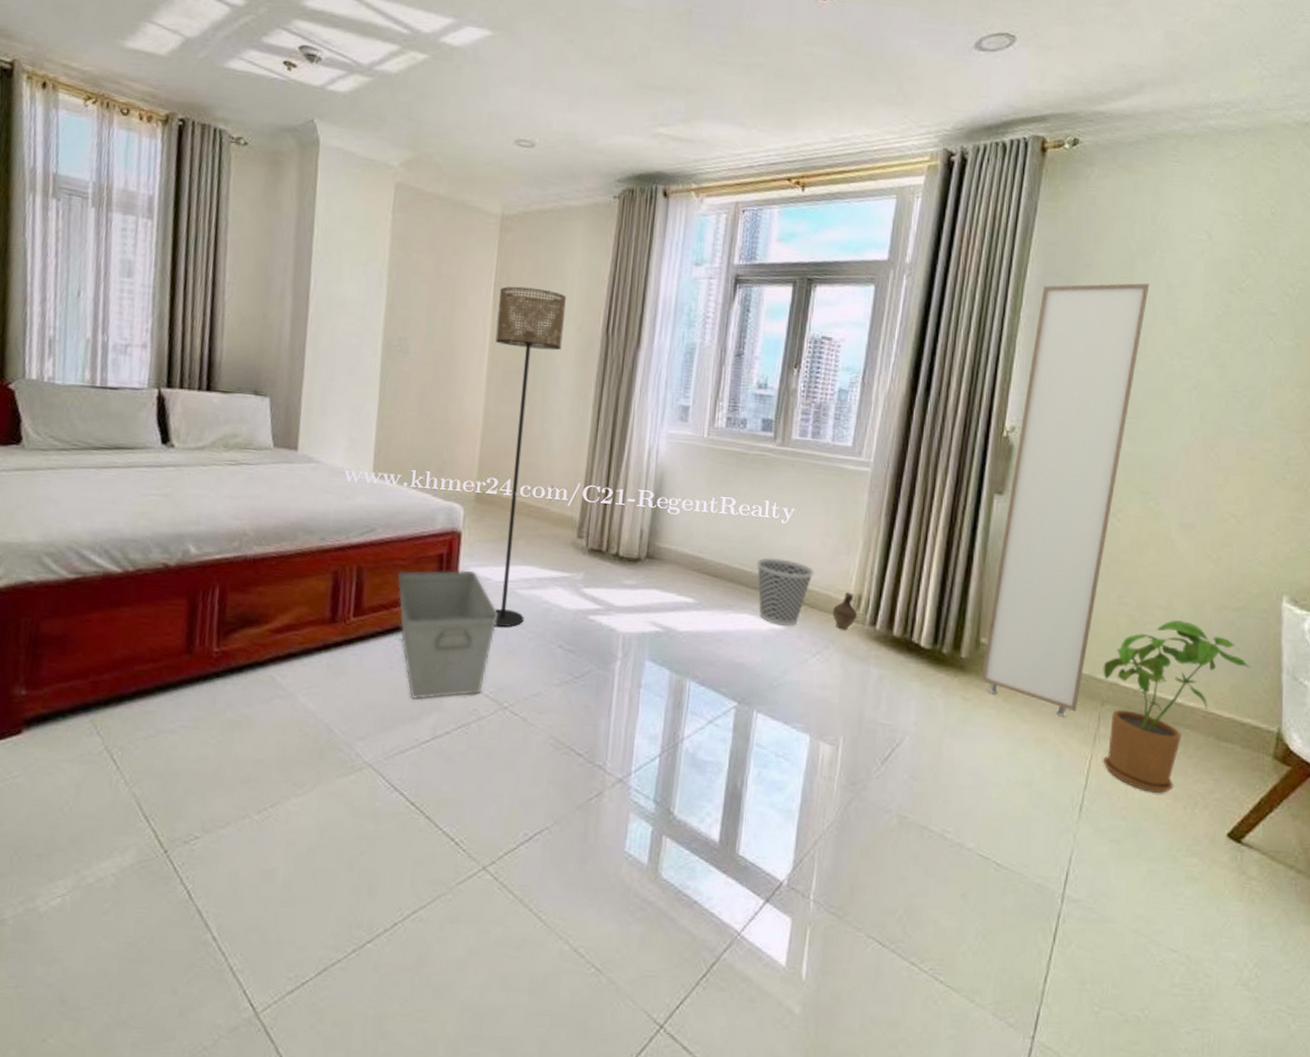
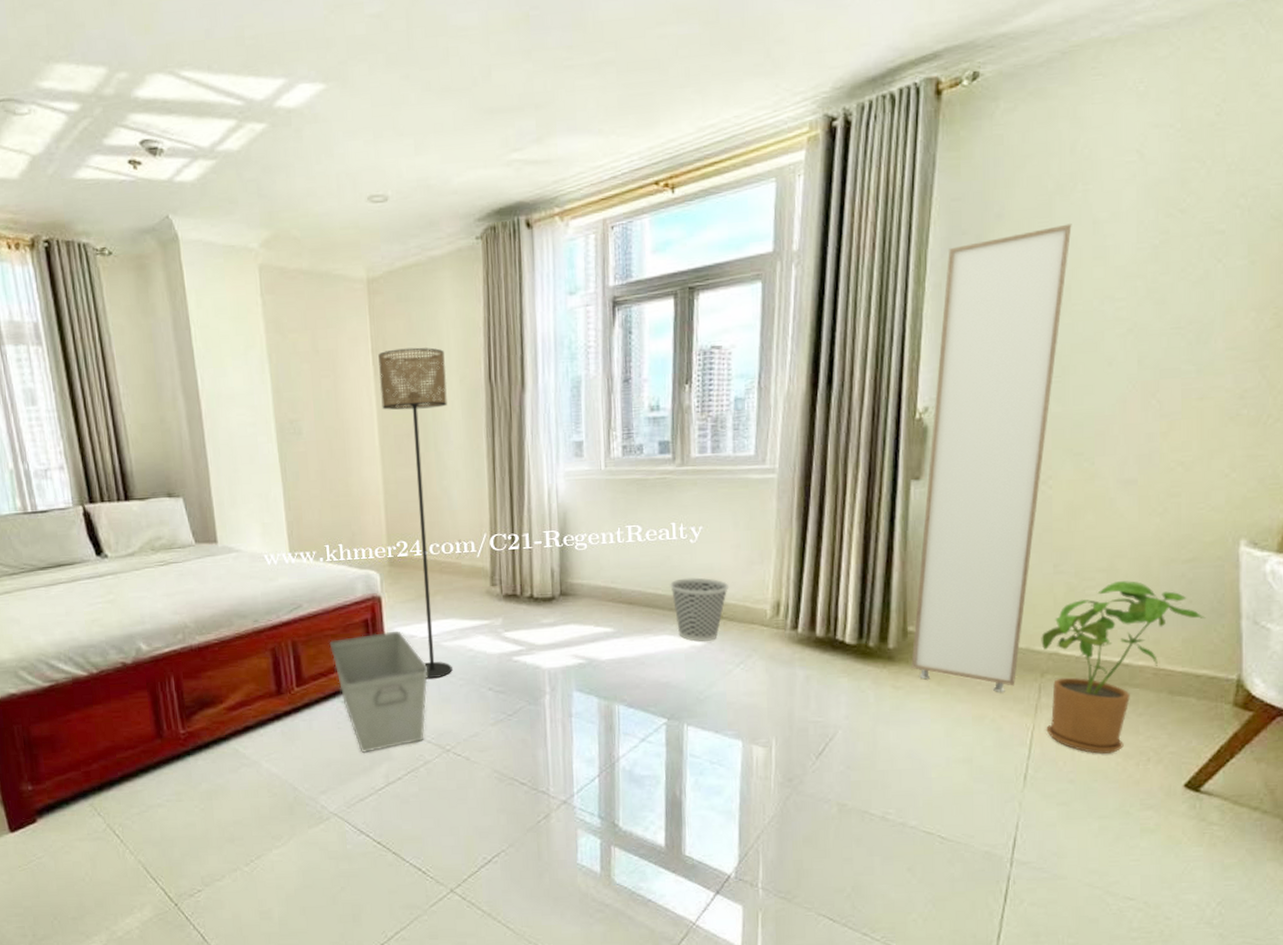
ceramic jug: present [833,592,858,630] -> none [752,600,778,638]

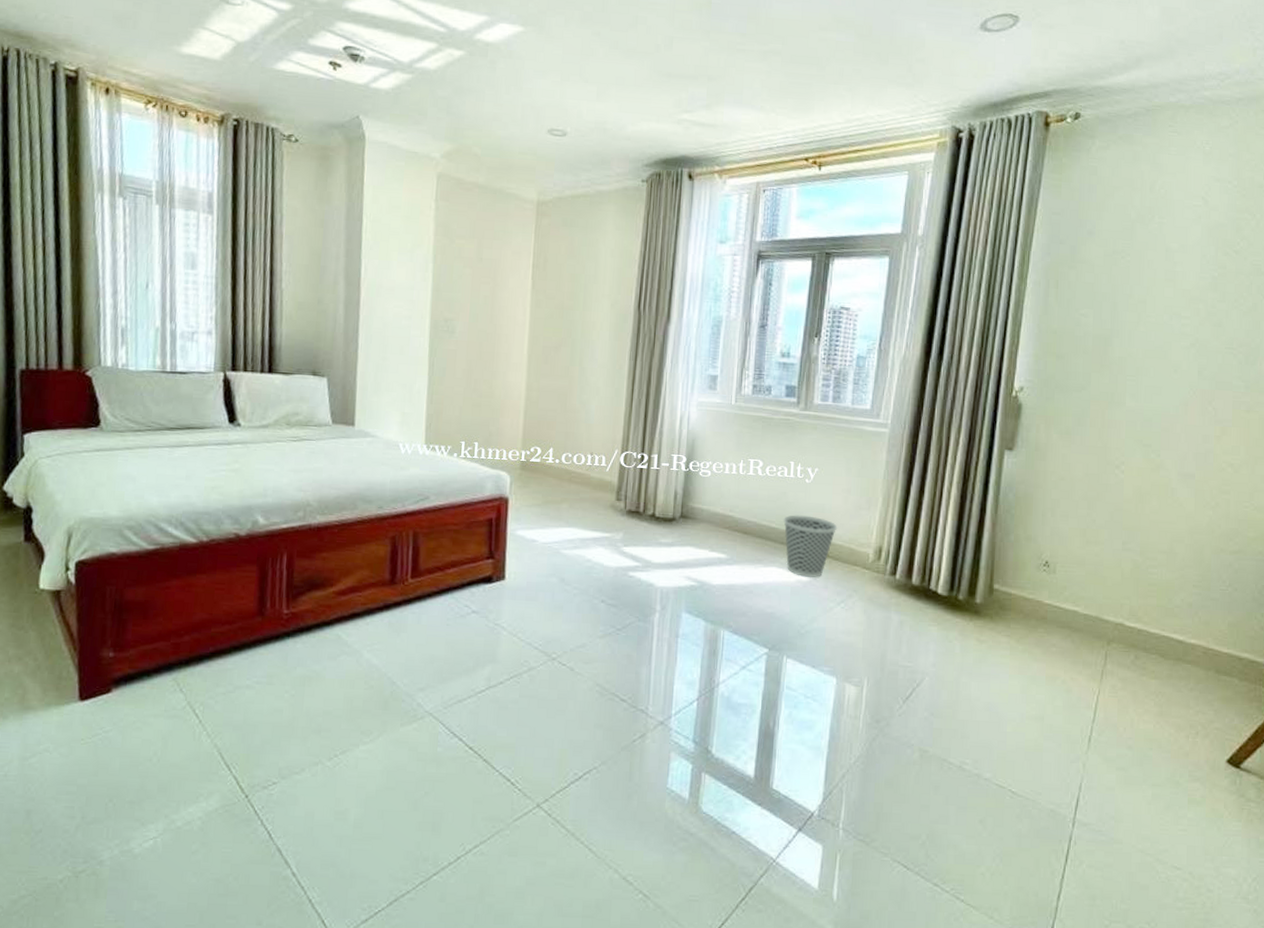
storage bin: present [329,631,428,754] -> none [450,533,545,654]
floor lamp: present [378,347,452,678] -> none [535,267,600,584]
cabinet: present [911,224,1072,692] -> none [995,248,1149,655]
house plant: present [1041,581,1206,754] -> none [1109,564,1248,724]

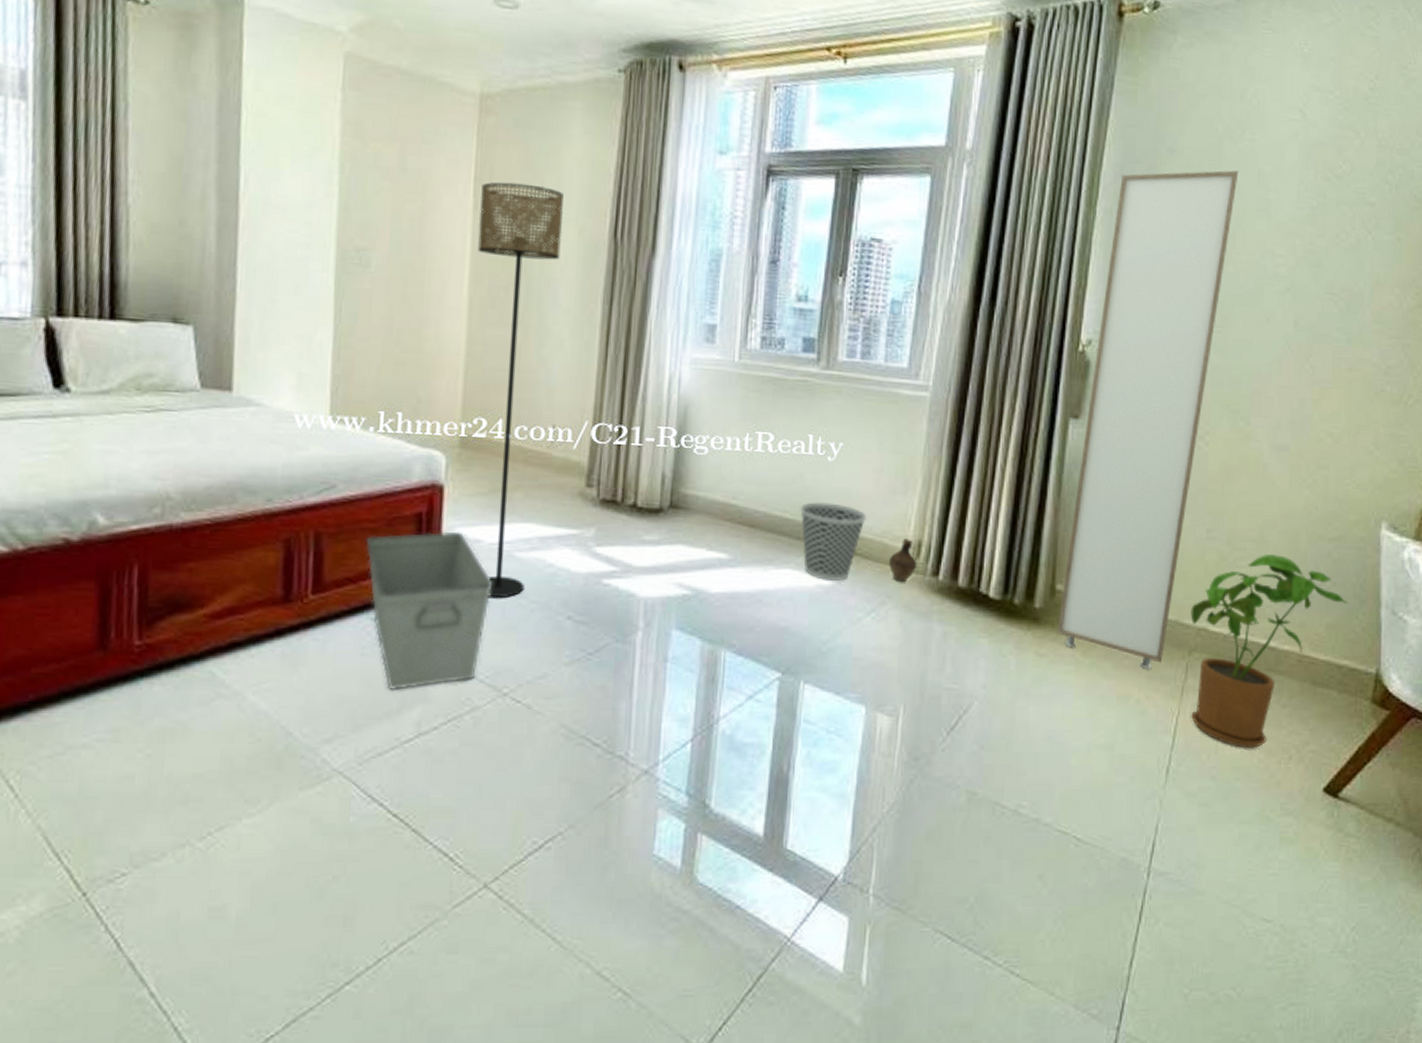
storage bin: none [450,533,545,654] -> present [365,531,493,691]
floor lamp: none [535,267,600,584] -> present [478,182,564,597]
ceramic jug: none [855,545,879,580] -> present [889,538,918,583]
cabinet: none [995,248,1149,655] -> present [1057,170,1239,669]
house plant: none [1109,564,1248,724] -> present [1190,554,1348,748]

